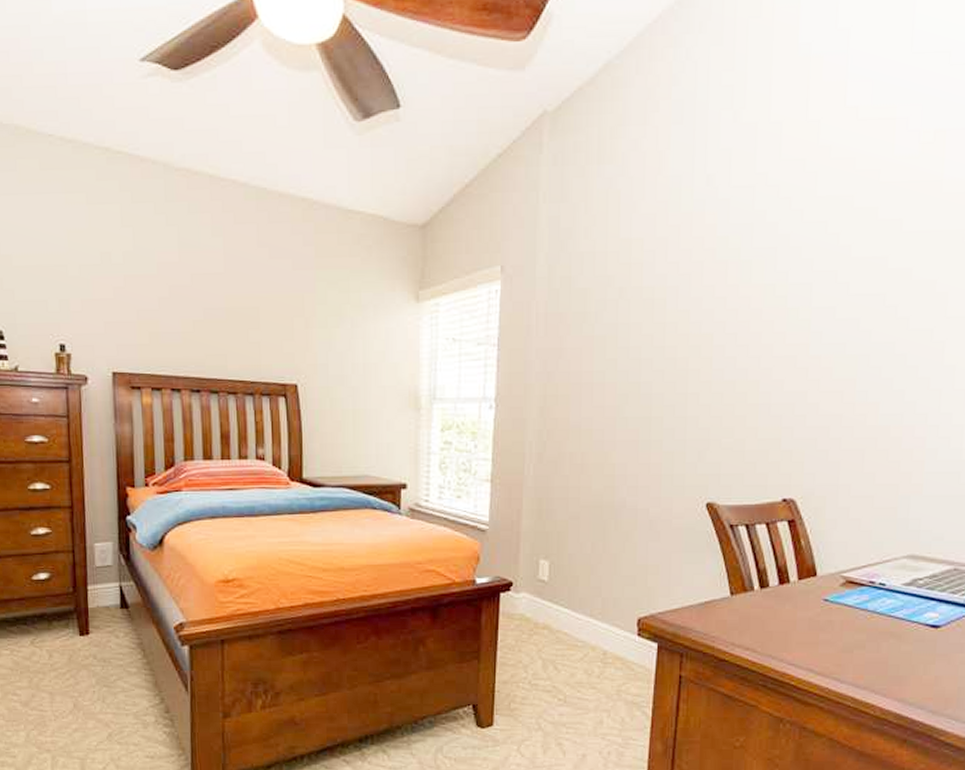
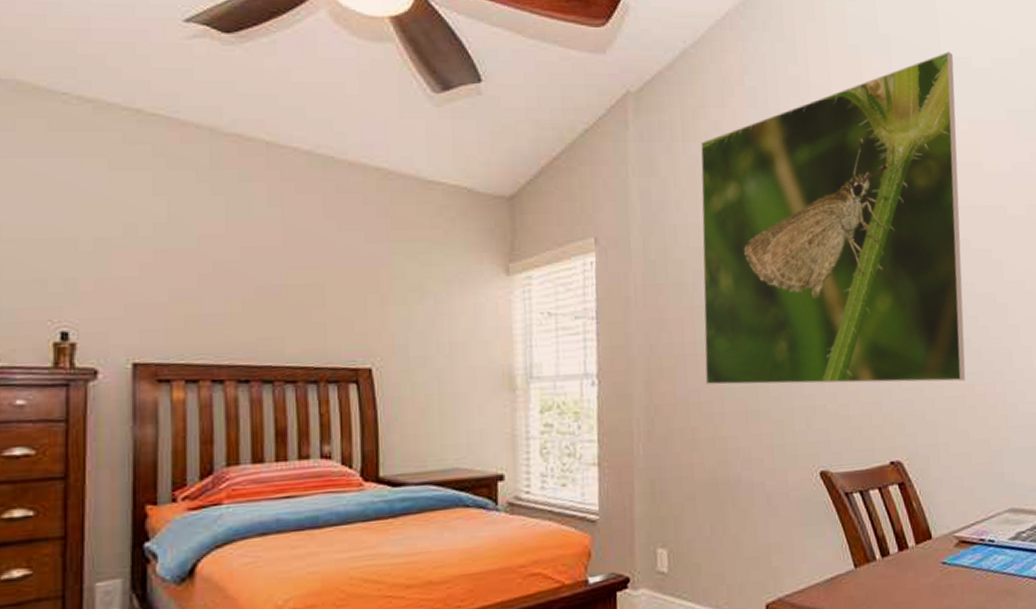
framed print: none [599,44,928,423] -> present [701,51,966,385]

